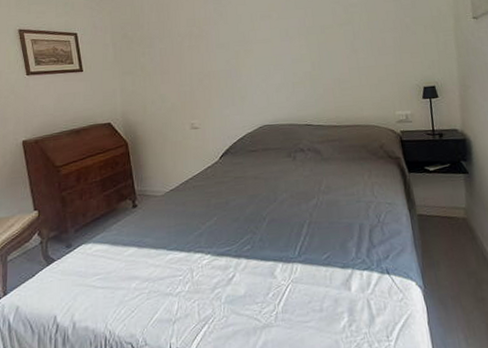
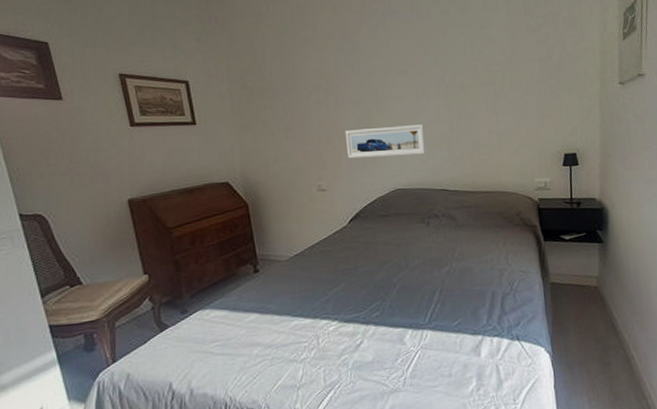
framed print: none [215,64,290,98] -> present [345,125,425,159]

